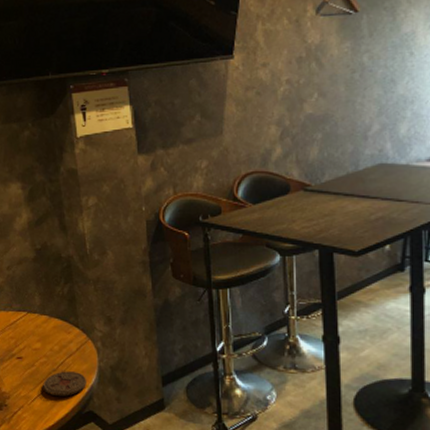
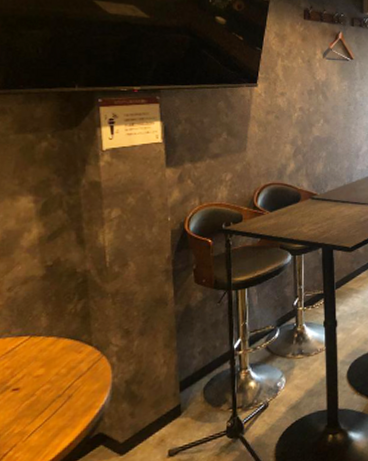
coaster: present [43,371,86,397] -> none [43,393,97,425]

